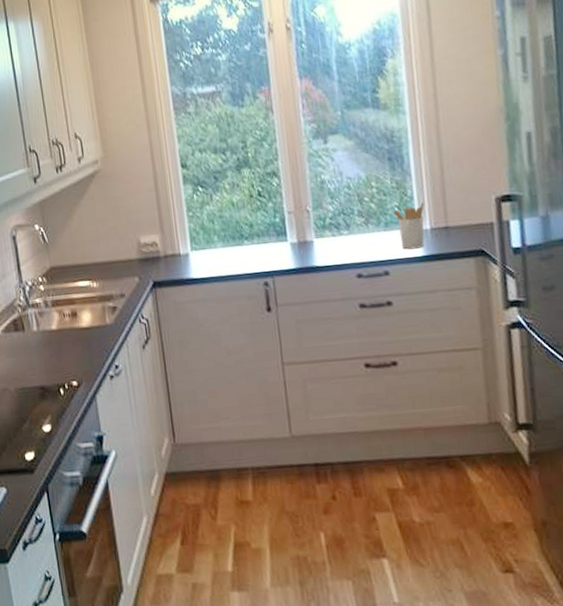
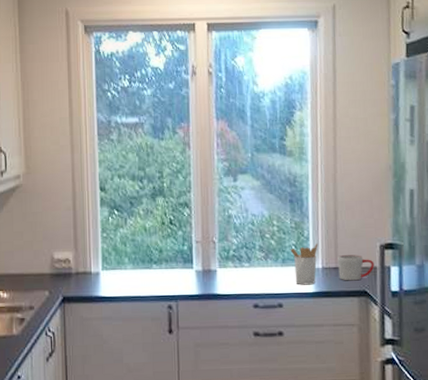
mug: none [447,211,491,241] -> present [338,255,375,281]

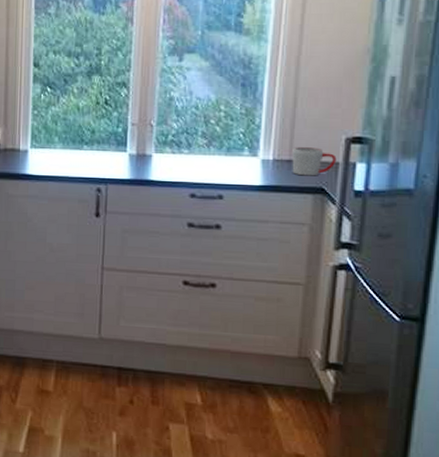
utensil holder: present [290,243,318,285] -> none [237,132,271,177]

